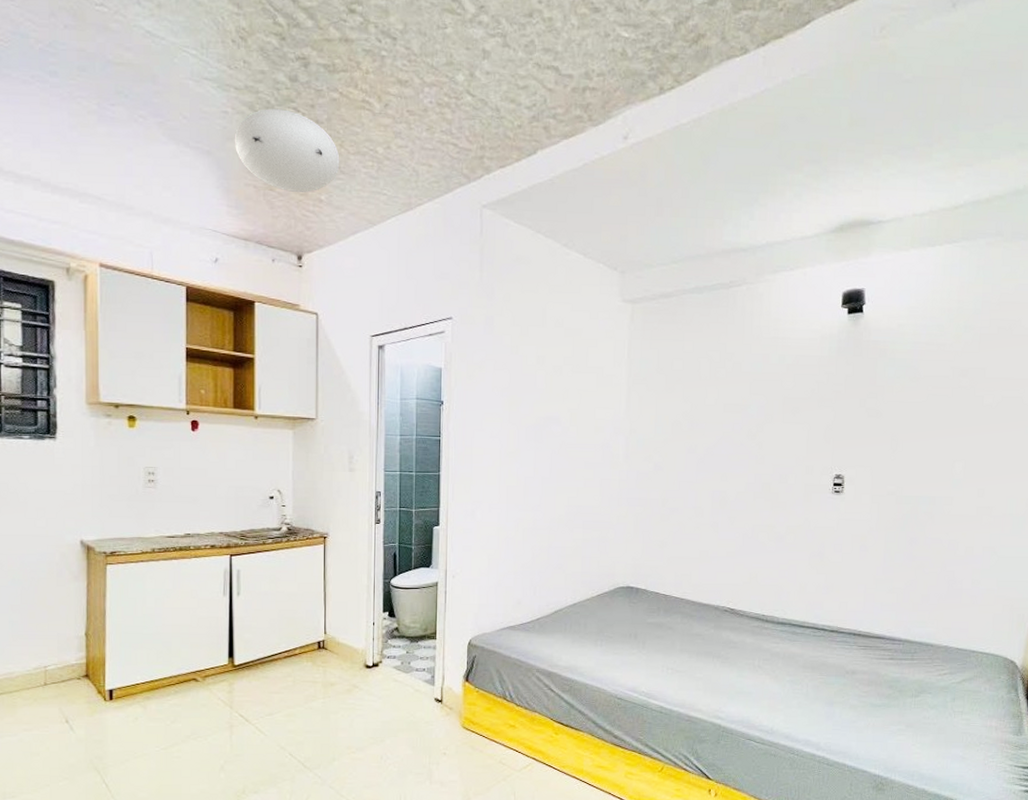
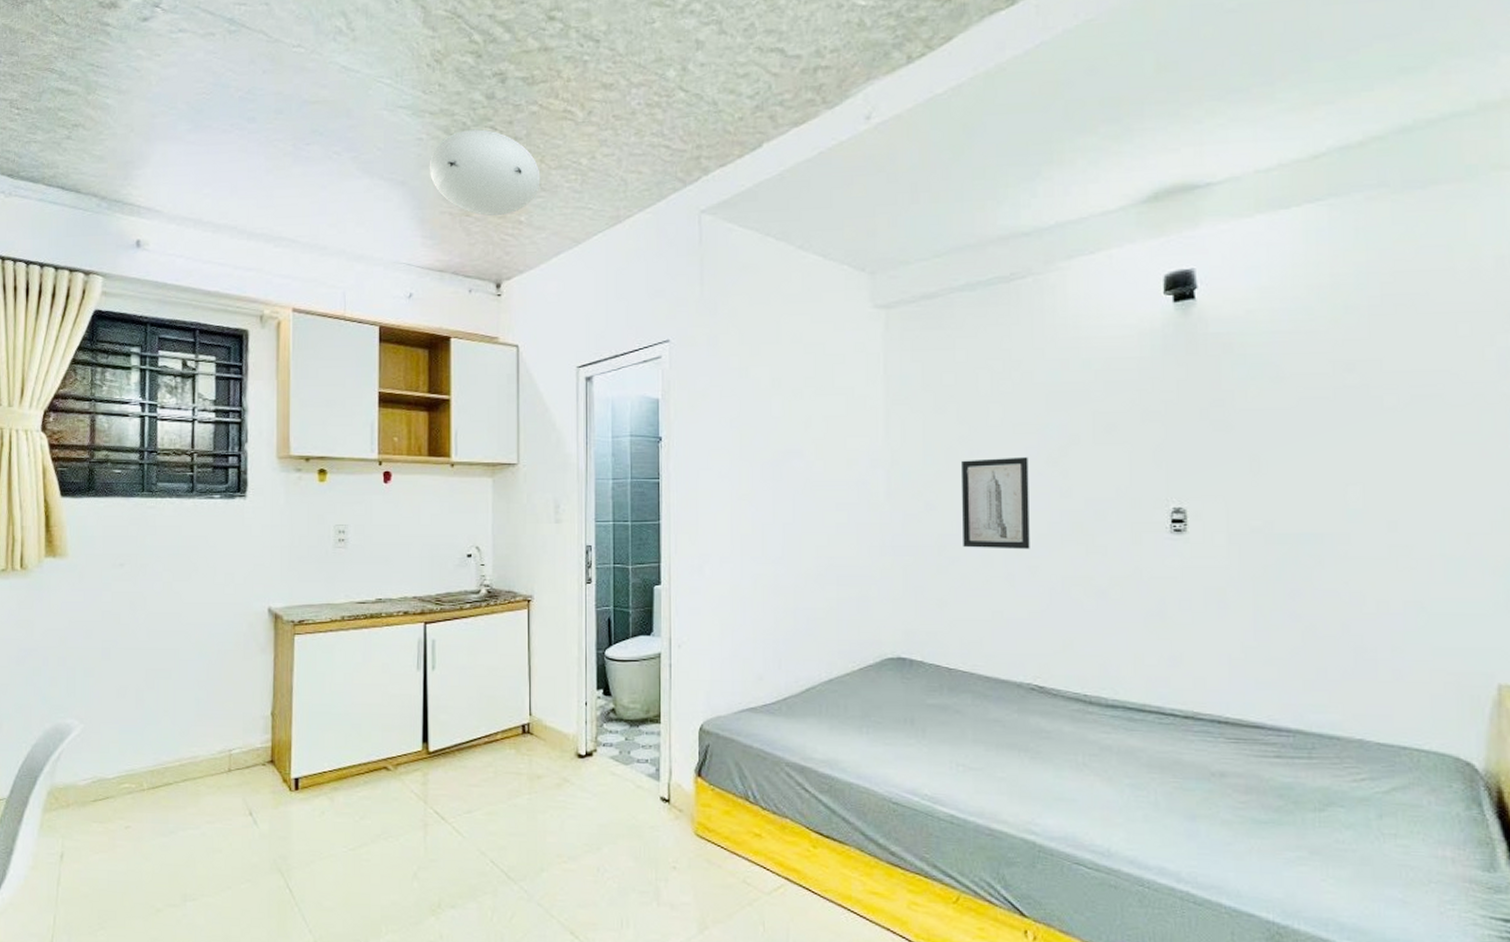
wall art: none [681,430,734,504] -> present [962,456,1030,550]

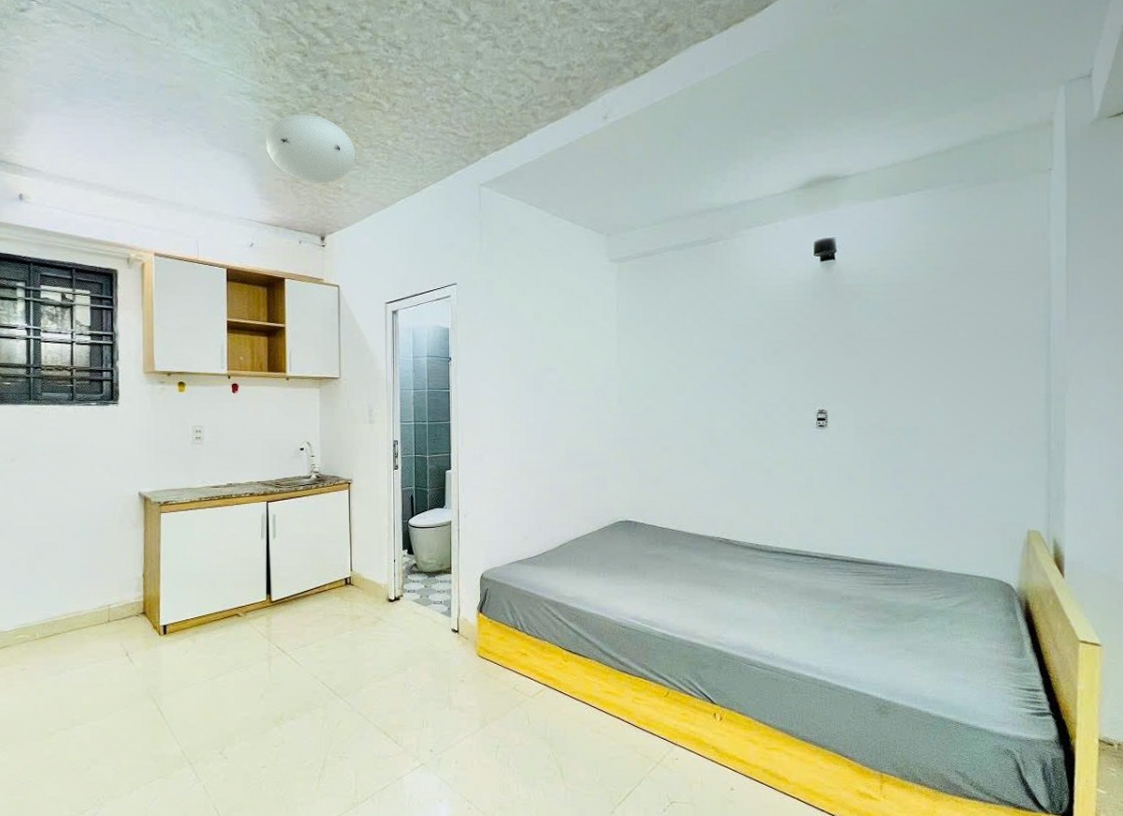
wall art: present [962,456,1030,550] -> none [672,373,720,441]

